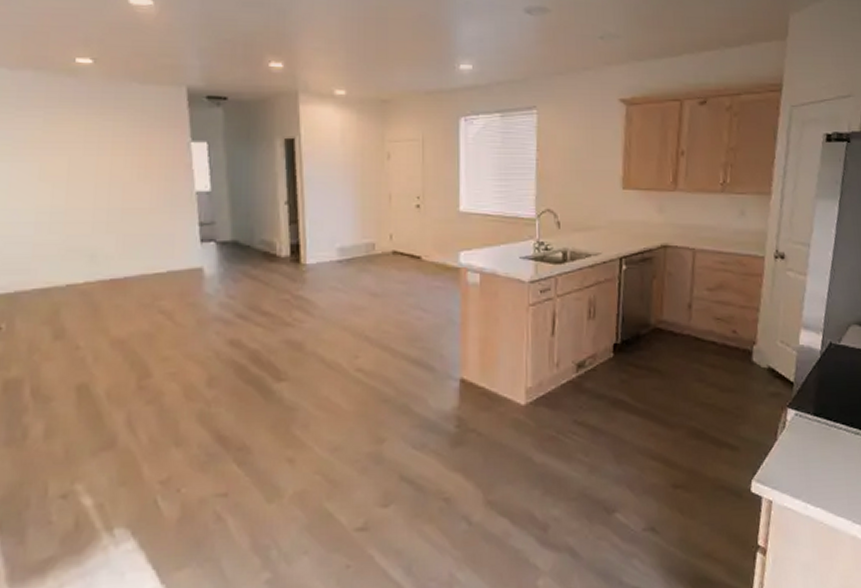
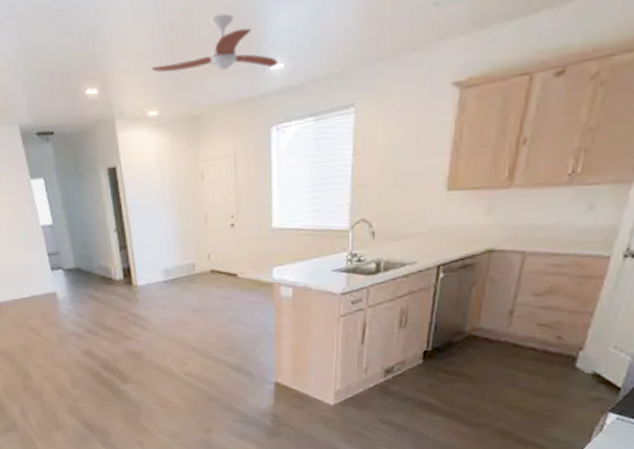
ceiling fan: none [342,17,466,68] -> present [151,13,278,73]

